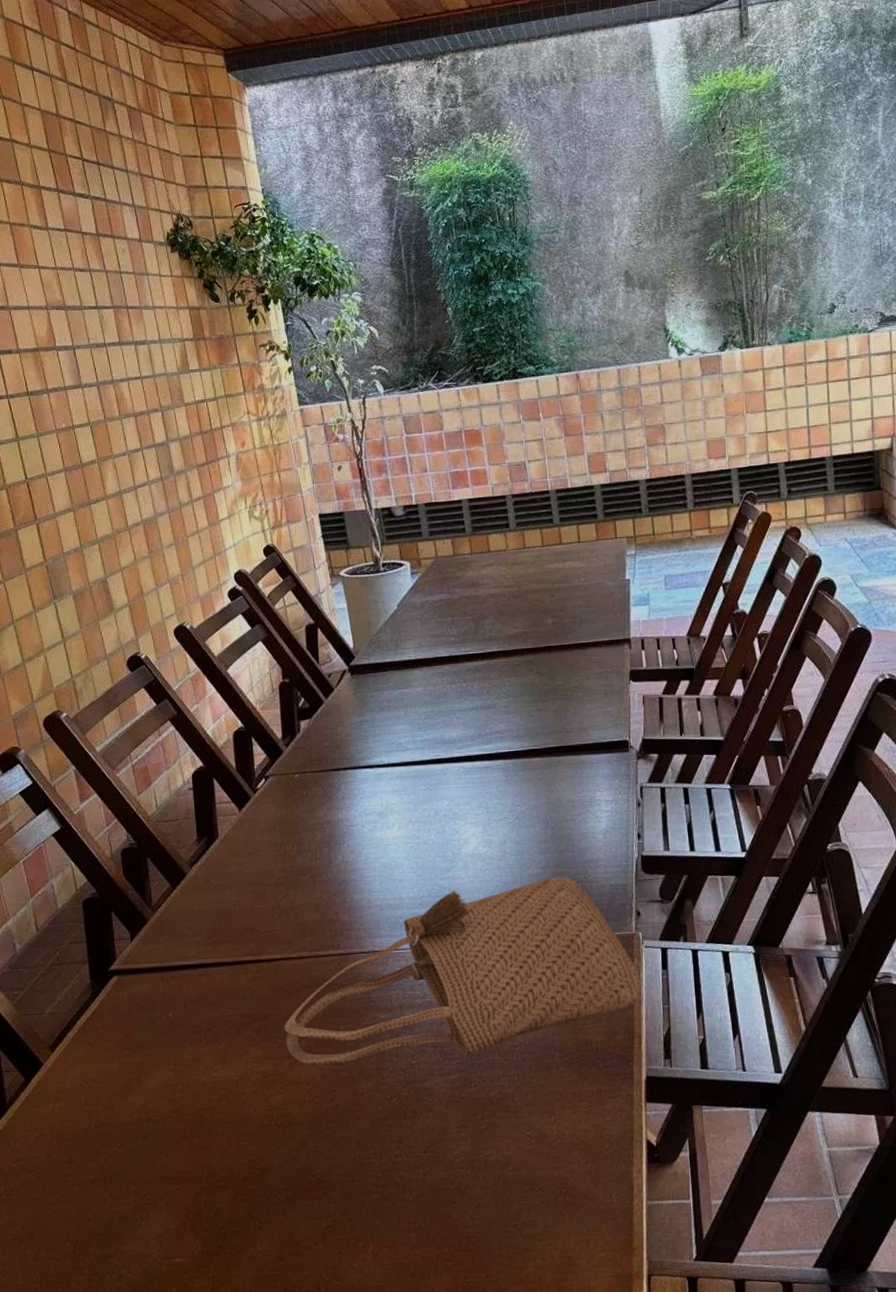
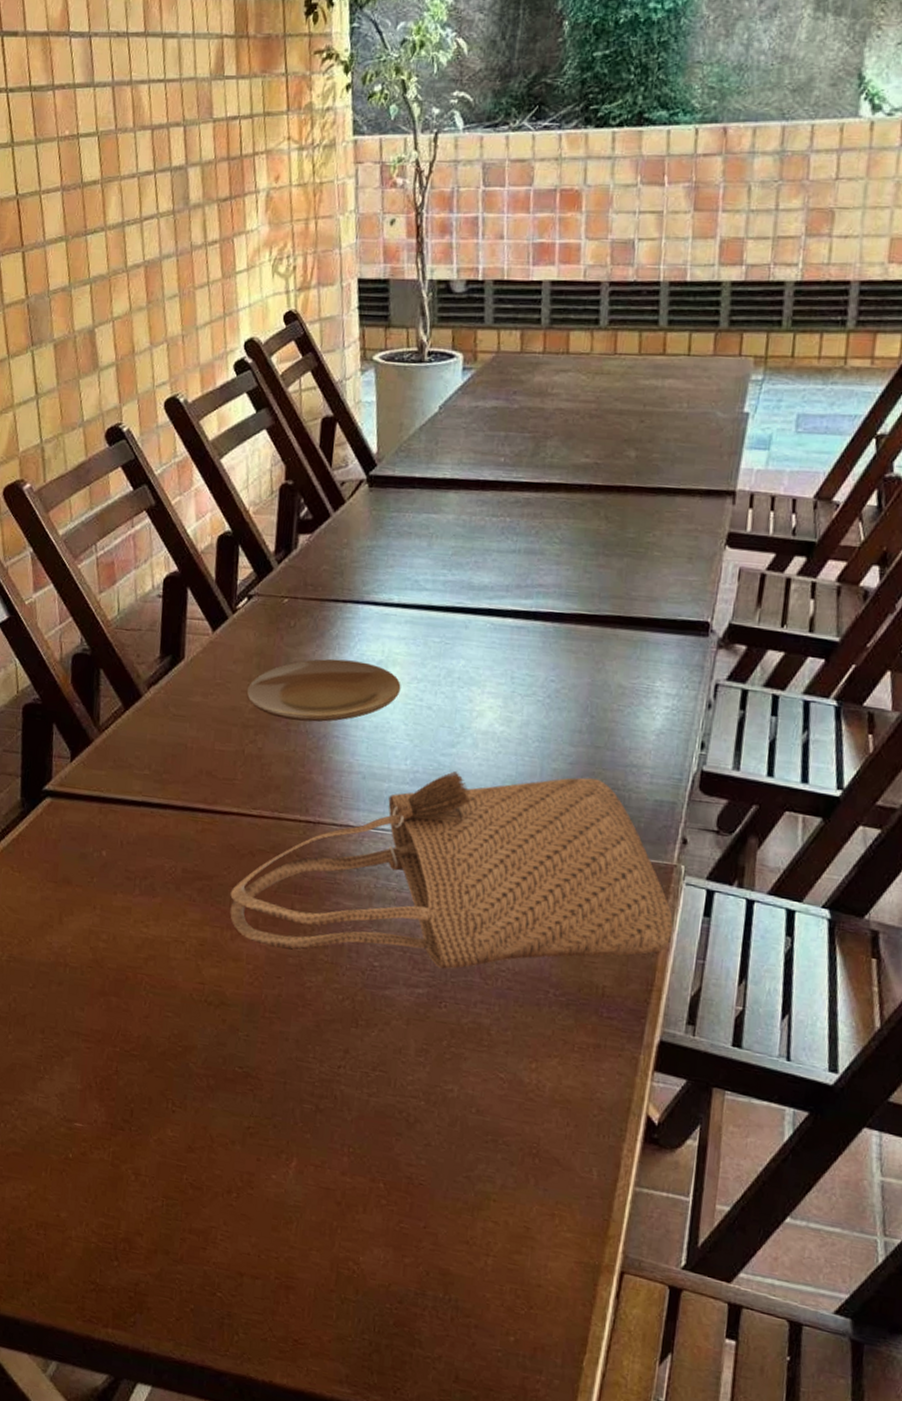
plate: none [274,815,400,873] -> present [246,659,401,722]

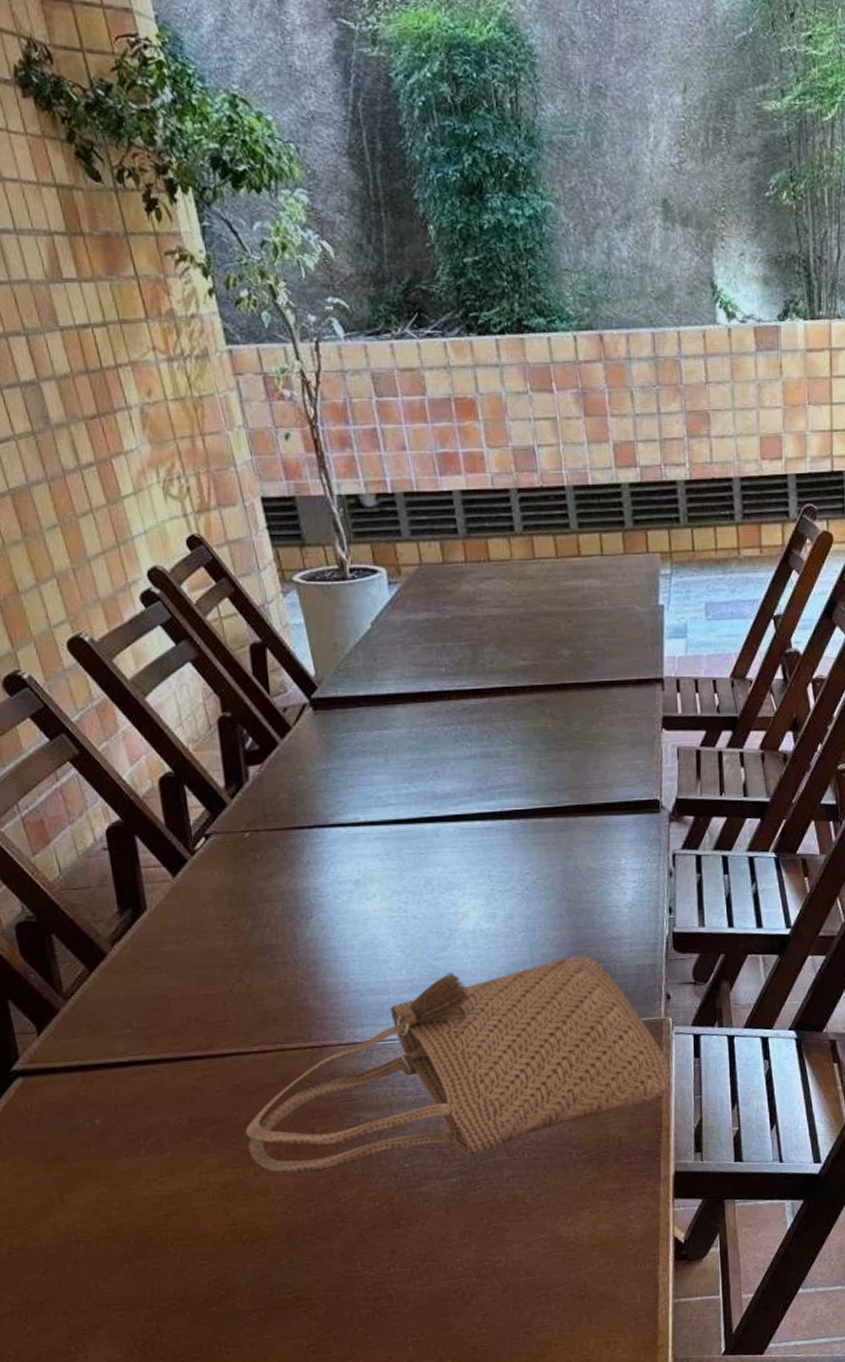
plate: present [246,659,401,722] -> none [222,884,383,952]

